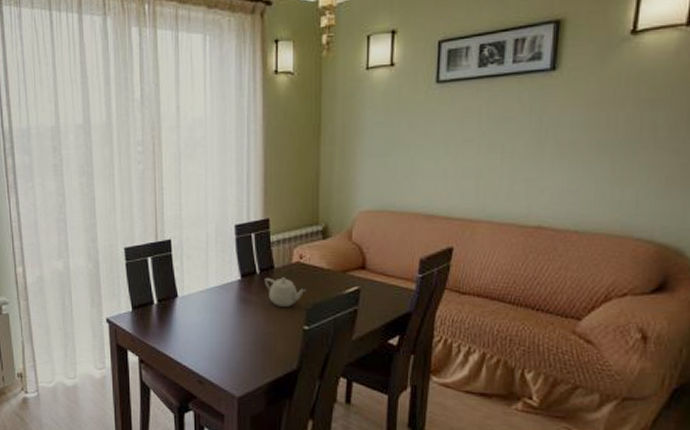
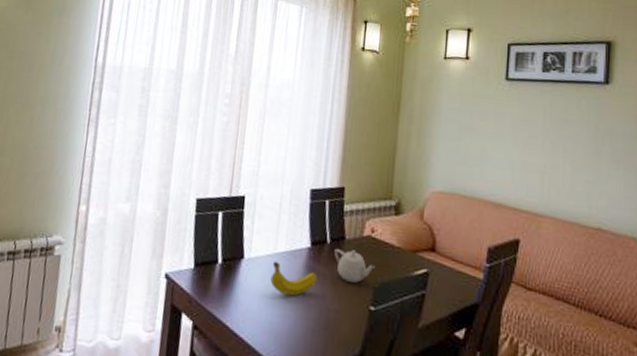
fruit: none [205,296,250,325] -> present [270,261,318,296]

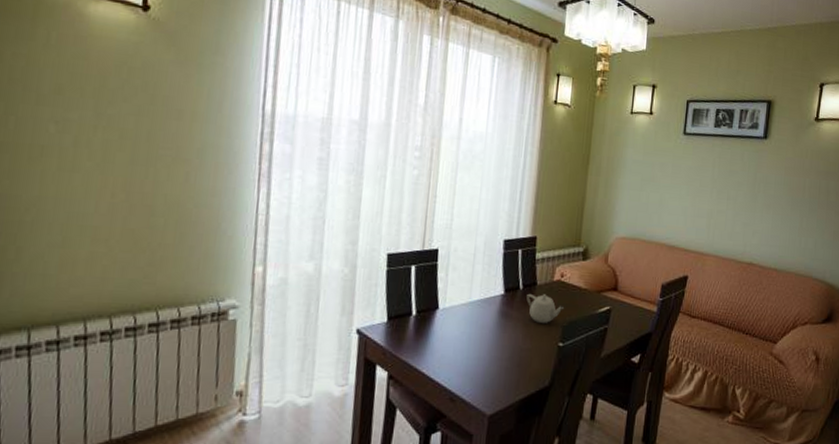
fruit: present [270,261,318,296] -> none [465,309,511,340]

